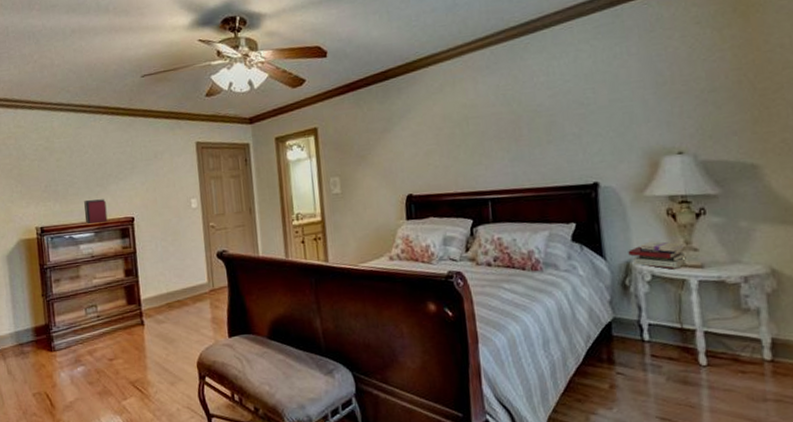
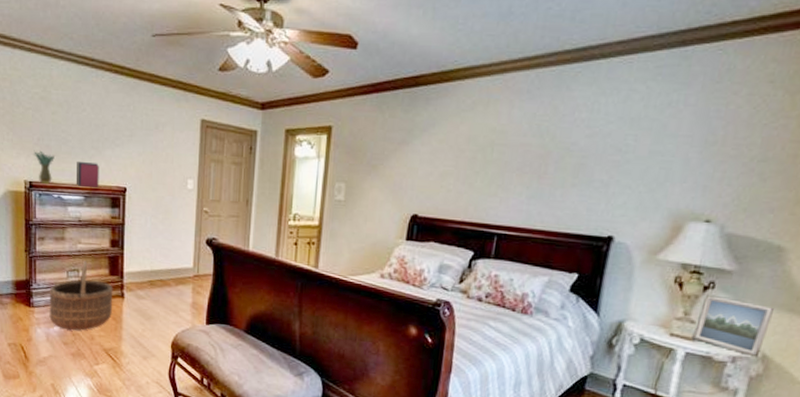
vase: none [42,196,63,228] -> present [34,150,54,185]
basket: none [69,294,134,368] -> present [49,260,113,330]
books: present [628,241,687,270] -> none [623,305,682,337]
picture frame: none [699,220,769,274] -> present [692,294,774,358]

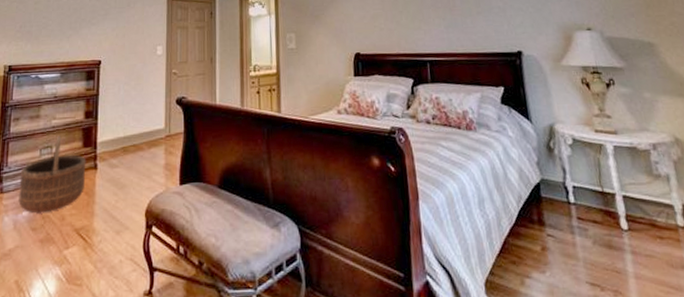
vase: present [34,150,54,185] -> none [15,36,35,67]
books: present [76,162,99,189] -> none [53,42,76,65]
picture frame: present [692,294,774,358] -> none [610,90,673,142]

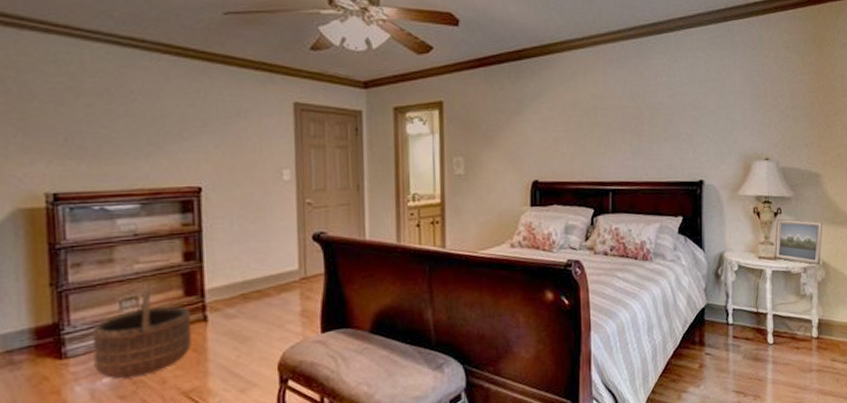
picture frame: none [610,90,673,142] -> present [774,219,822,265]

